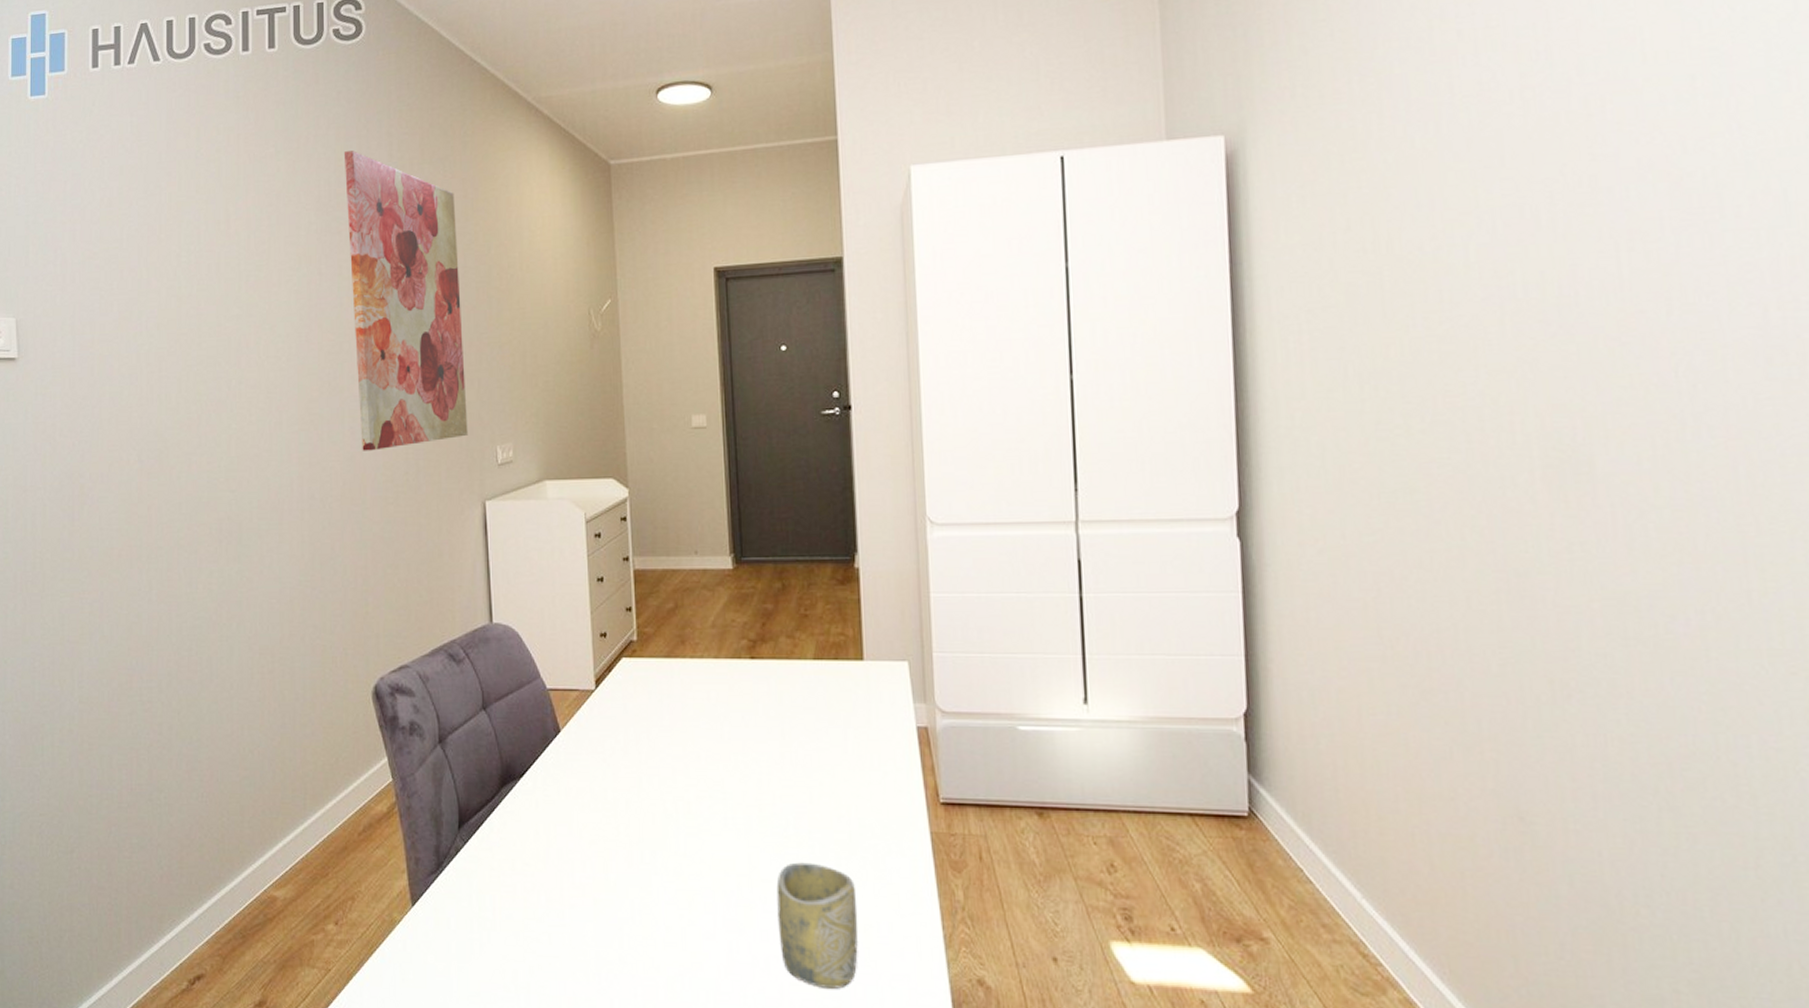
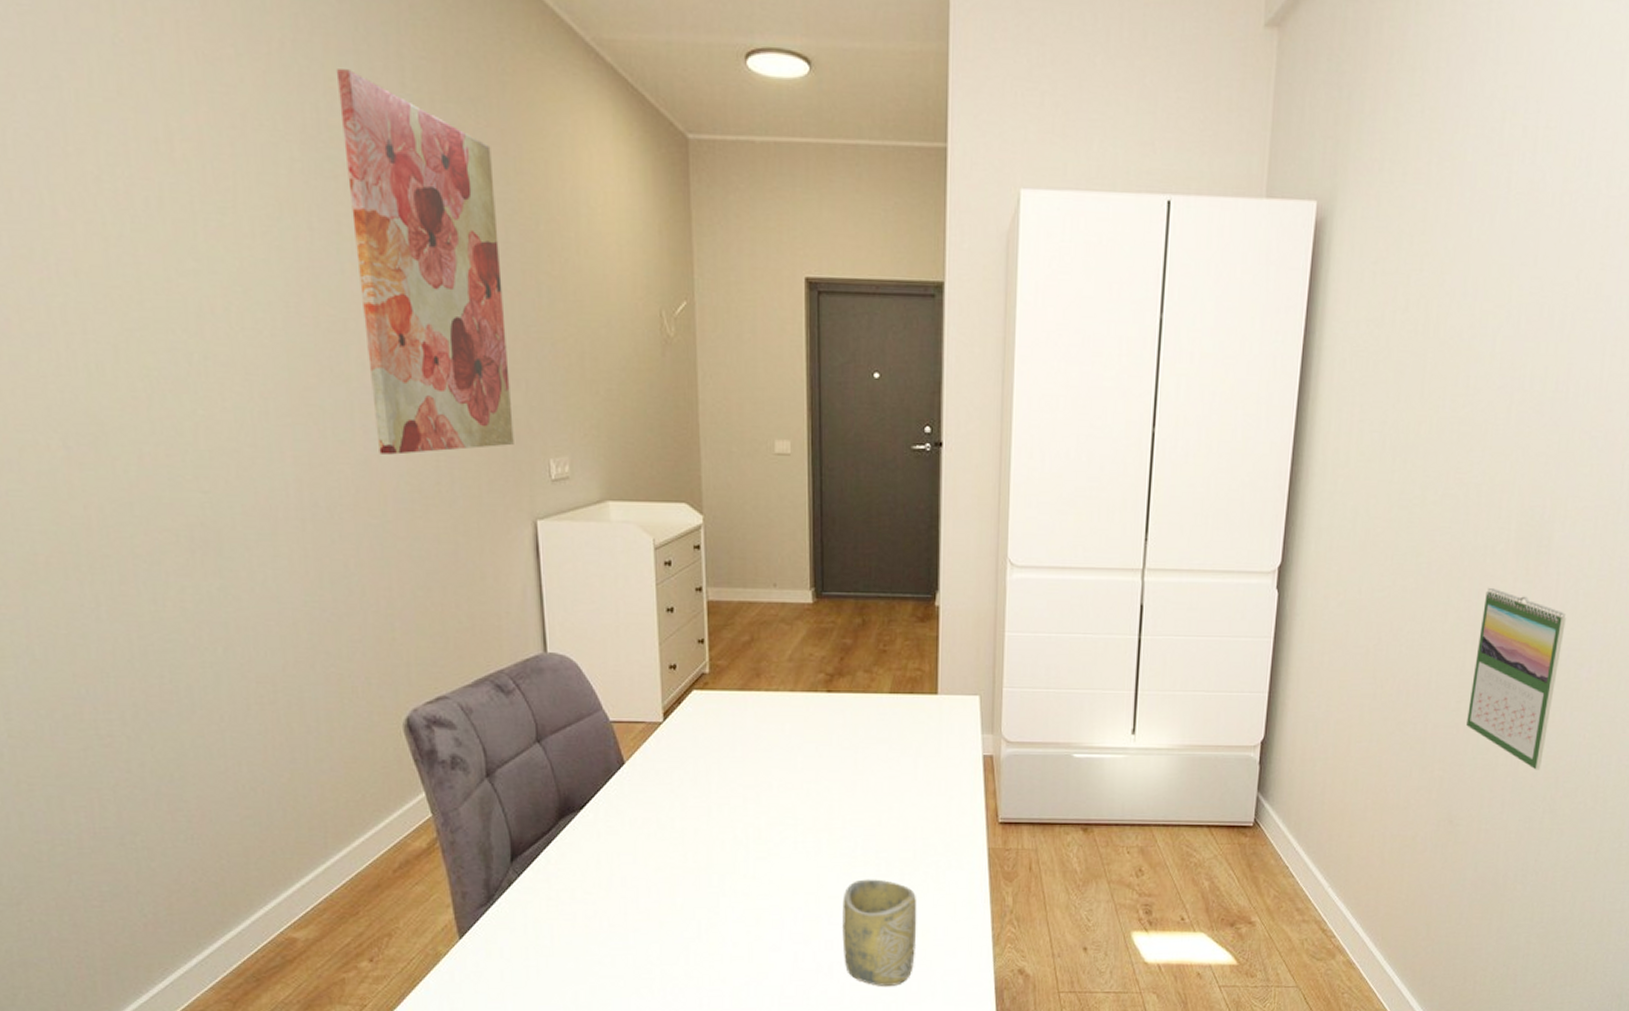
calendar: none [1514,525,1642,753] -> present [1466,587,1567,770]

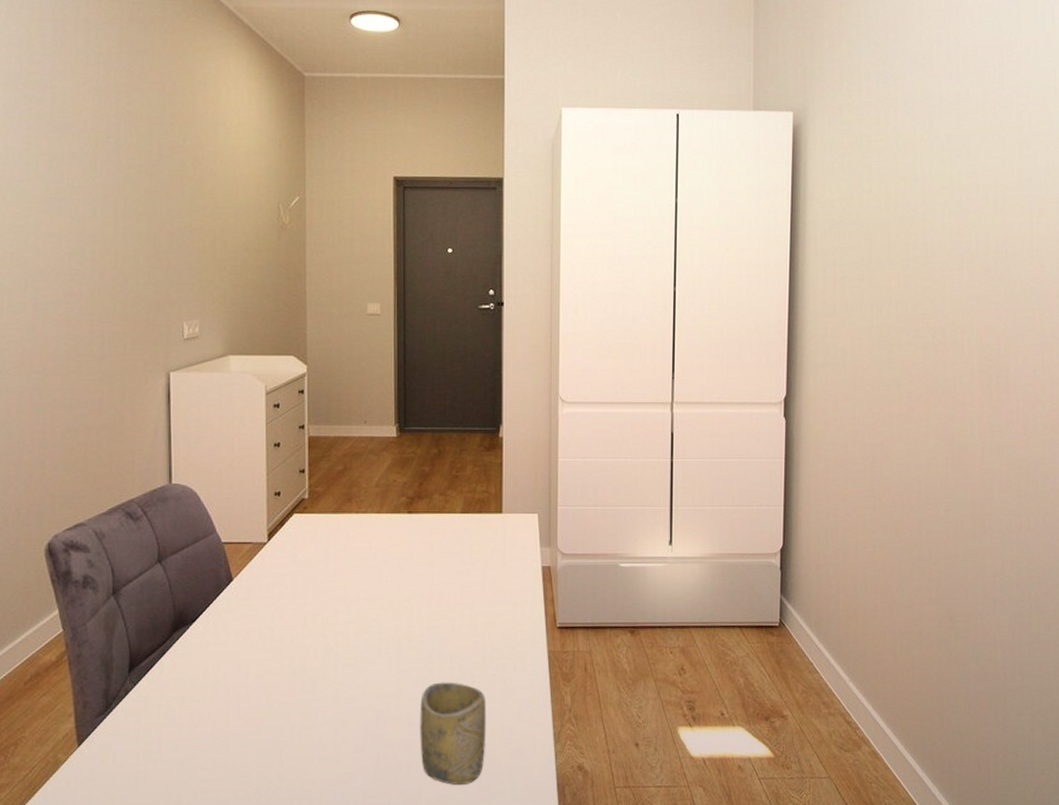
wall art: present [336,69,514,455] -> none [37,32,156,321]
calendar: present [1466,587,1567,770] -> none [955,412,1029,570]

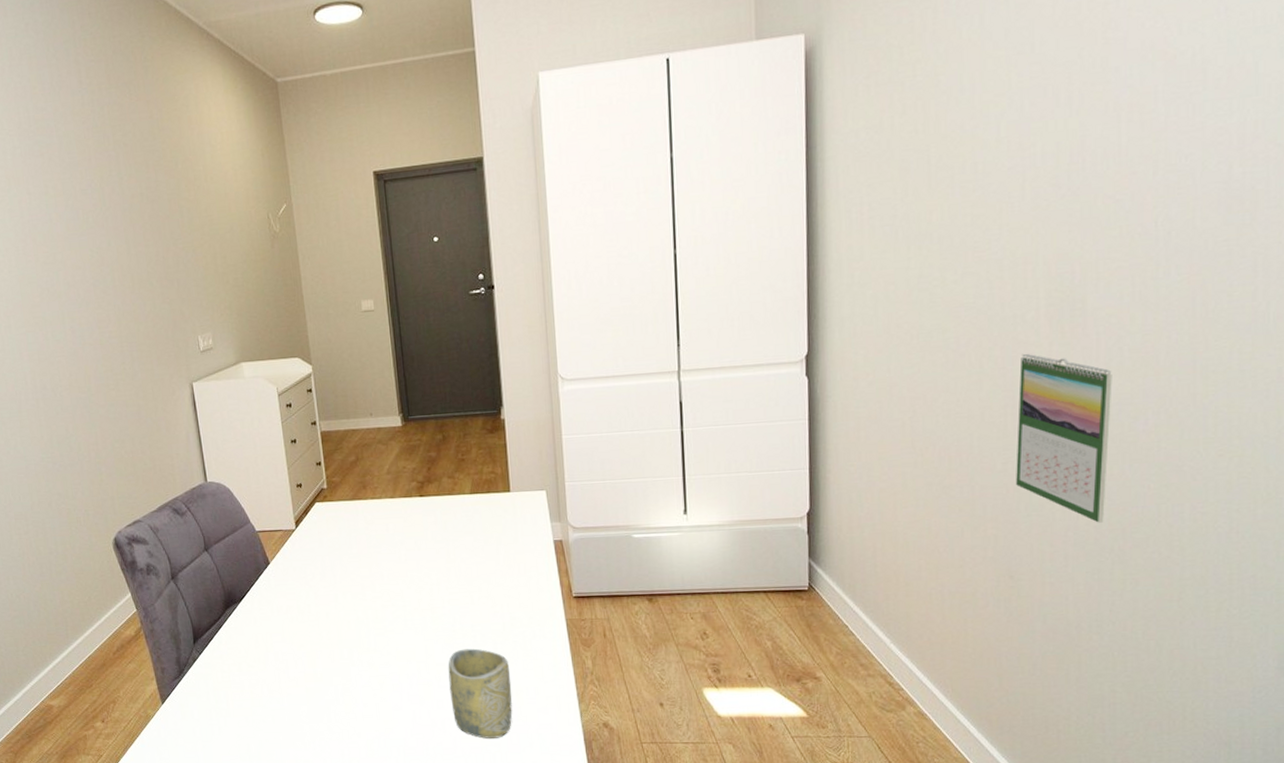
calendar: none [955,412,1029,570] -> present [1016,353,1112,523]

